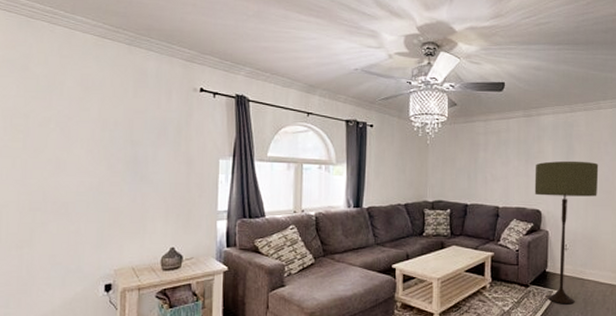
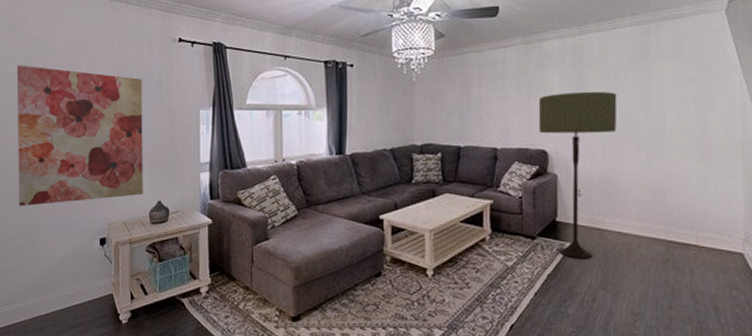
wall art: none [11,103,159,250] -> present [16,65,143,206]

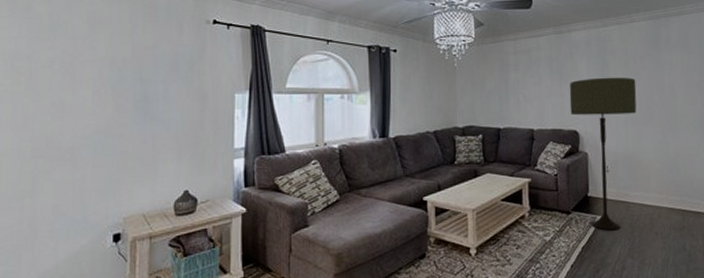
wall art: present [16,65,143,206] -> none [11,44,170,202]

